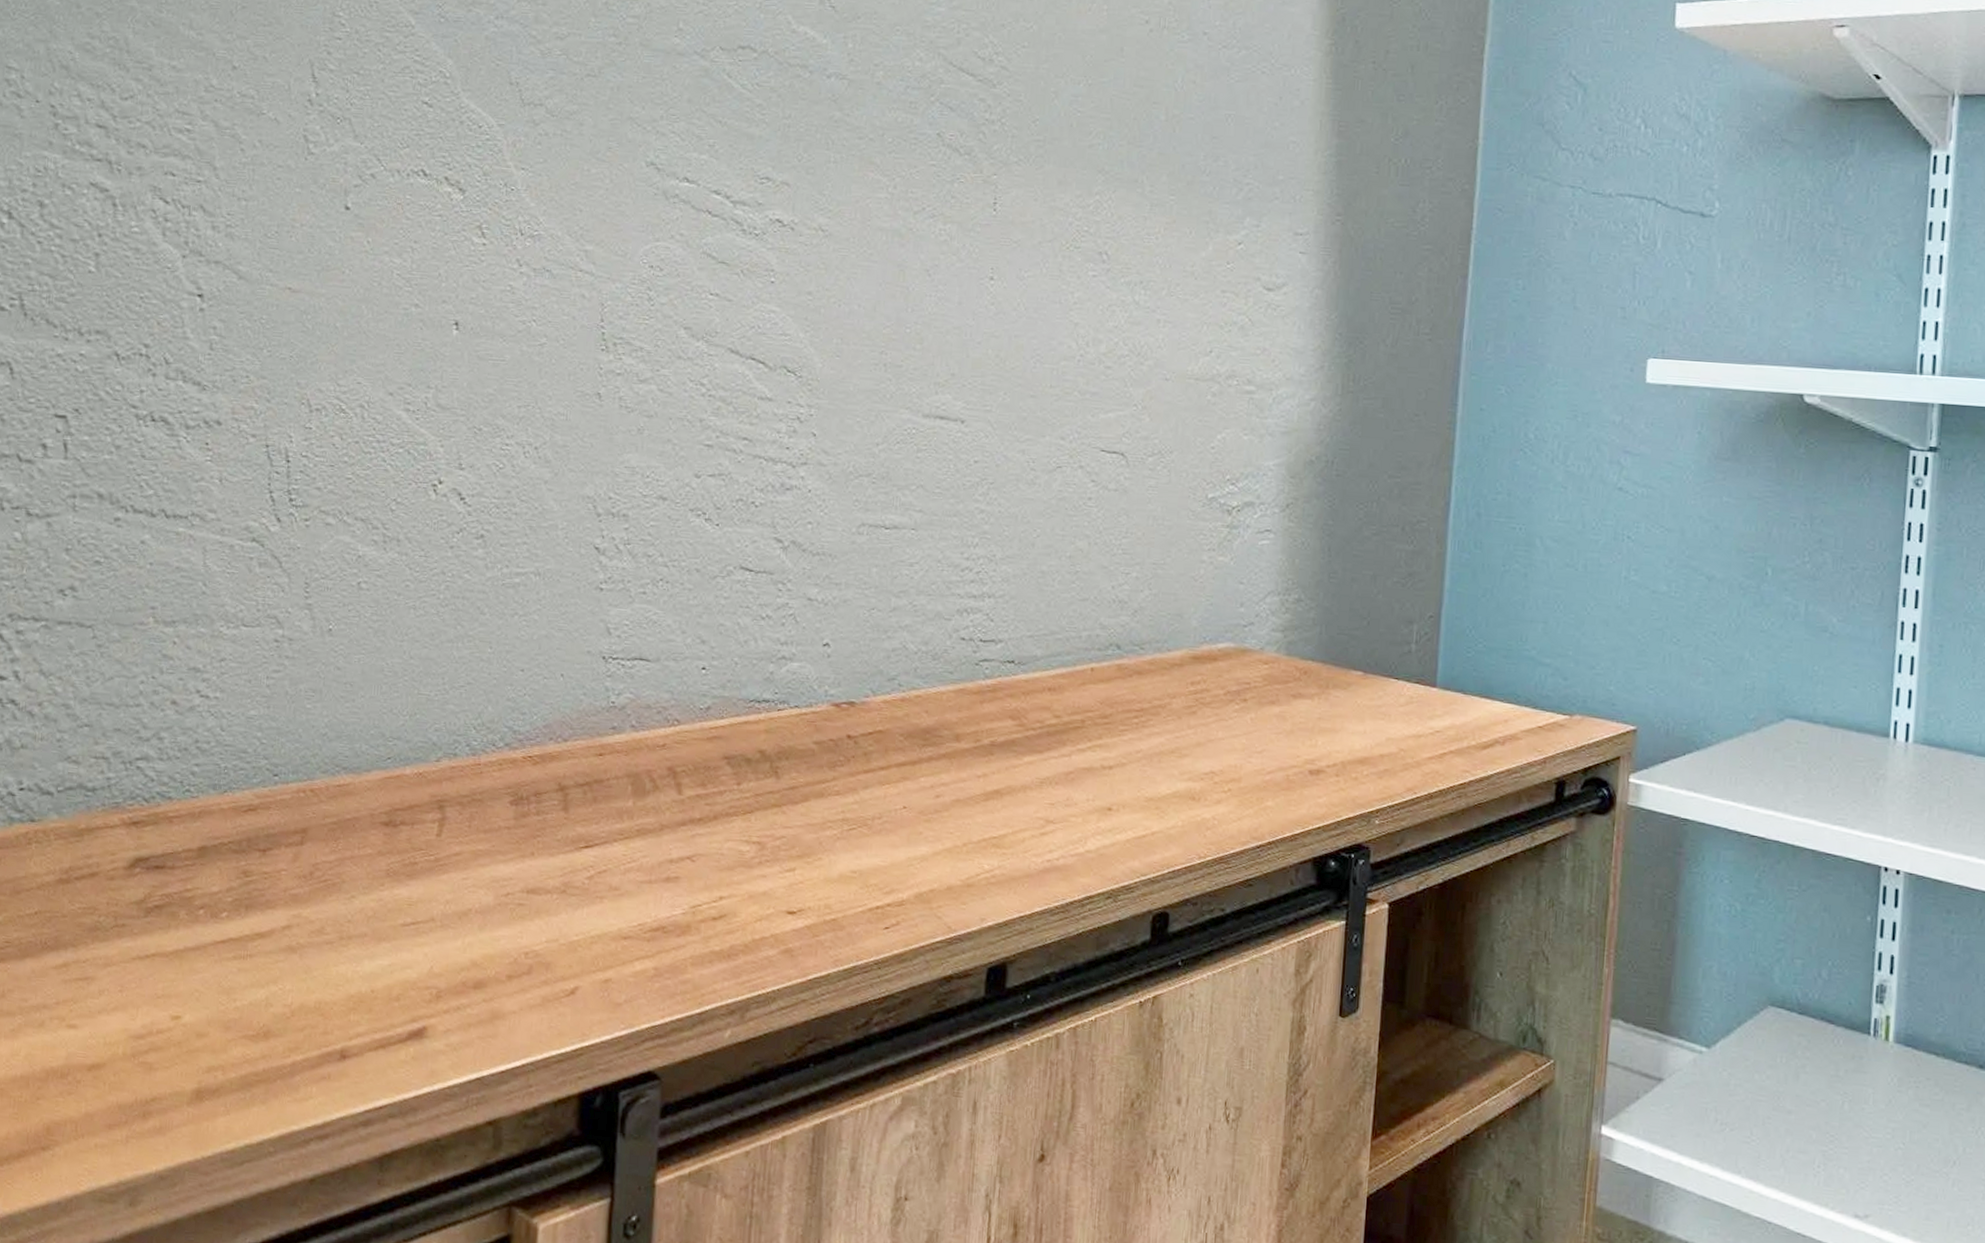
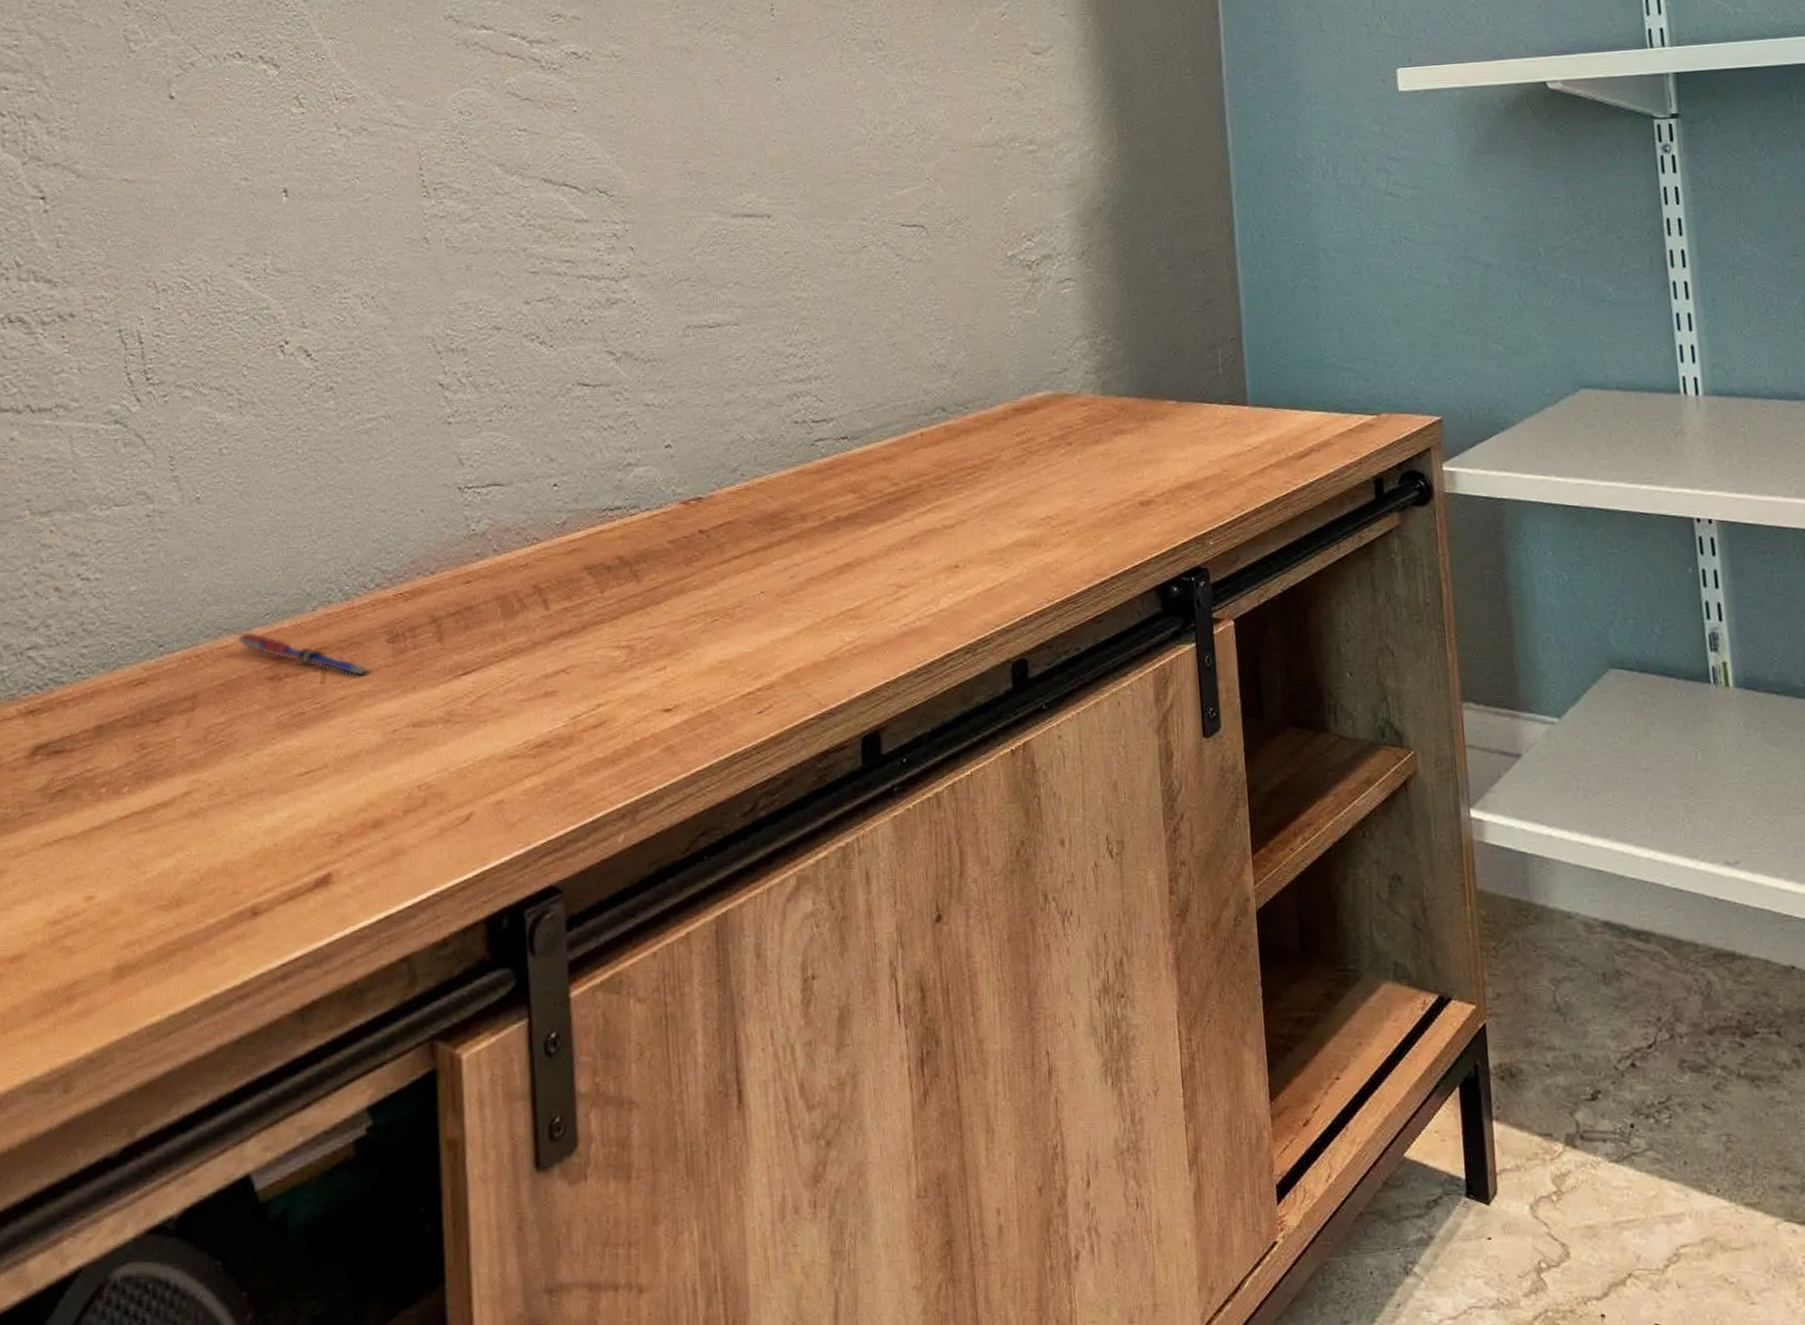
pen: none [355,773,492,835] -> present [237,631,373,677]

